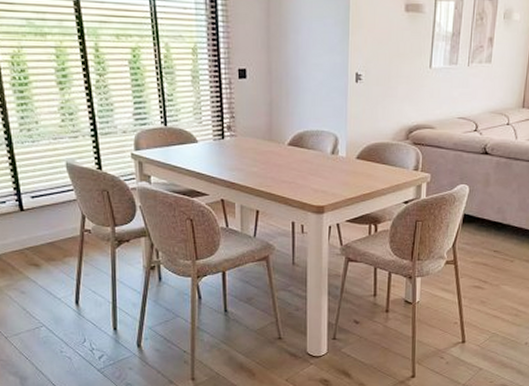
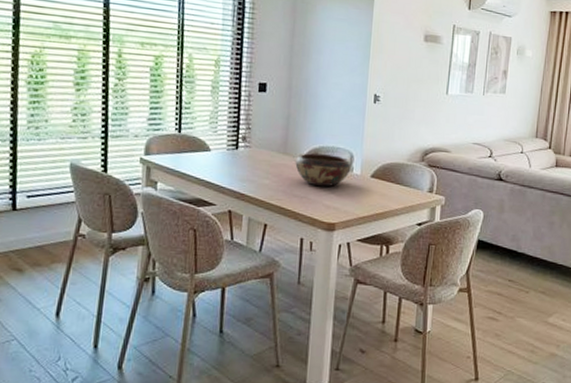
decorative bowl: none [281,138,336,171] -> present [295,153,351,187]

